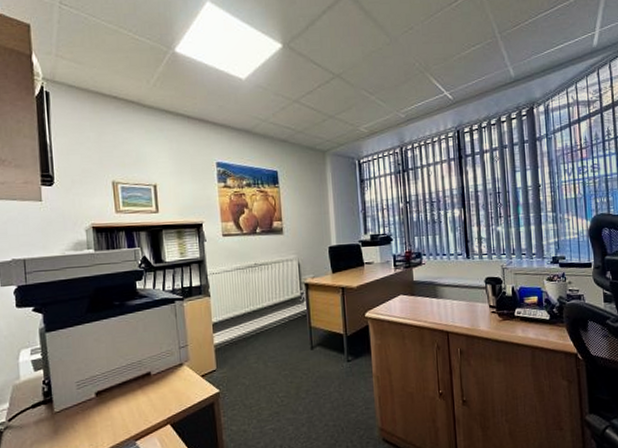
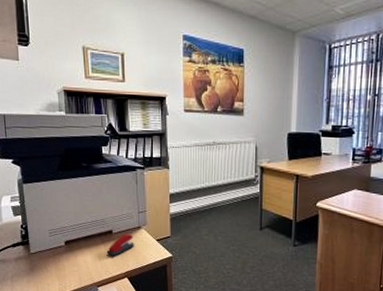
stapler: none [144,373,176,402] -> present [106,233,134,257]

